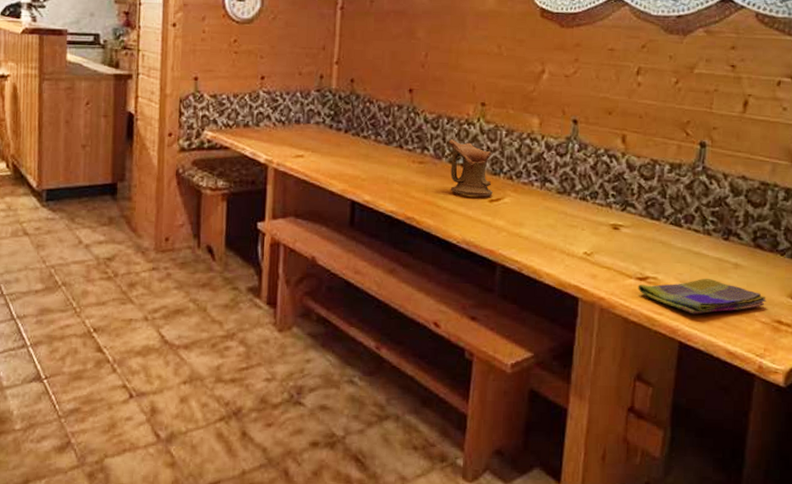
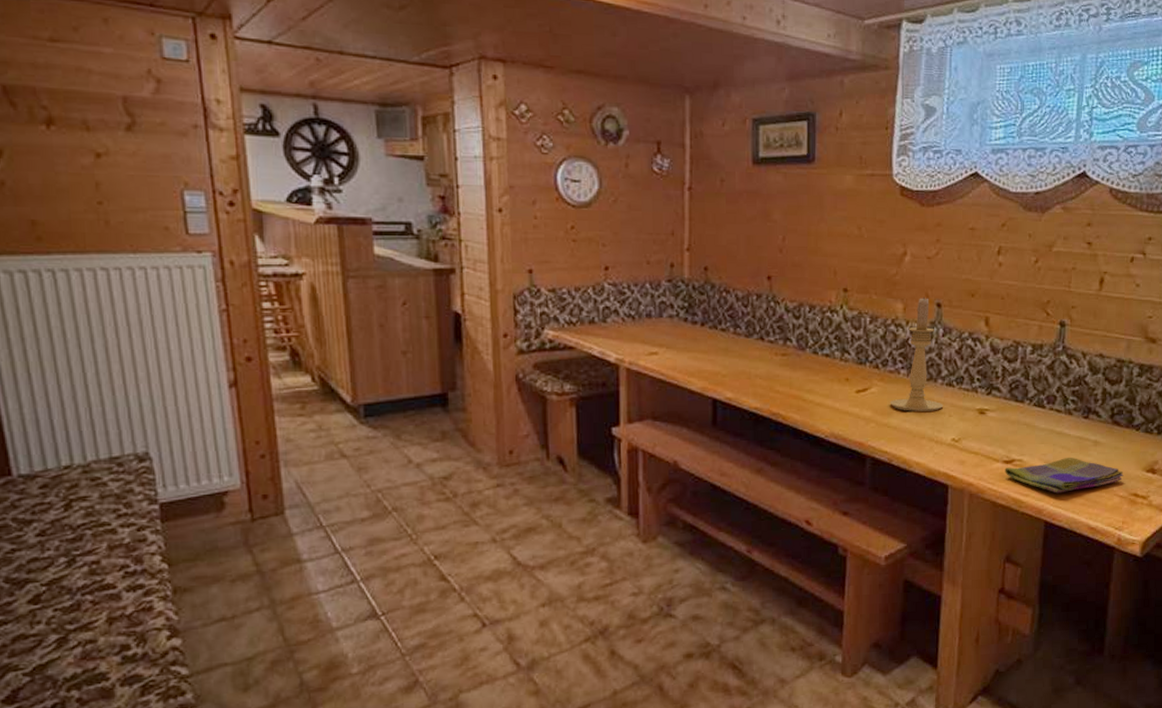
wooden bowl: present [448,139,493,197] -> none [811,328,859,388]
candle holder: none [522,113,577,225] -> present [890,296,944,413]

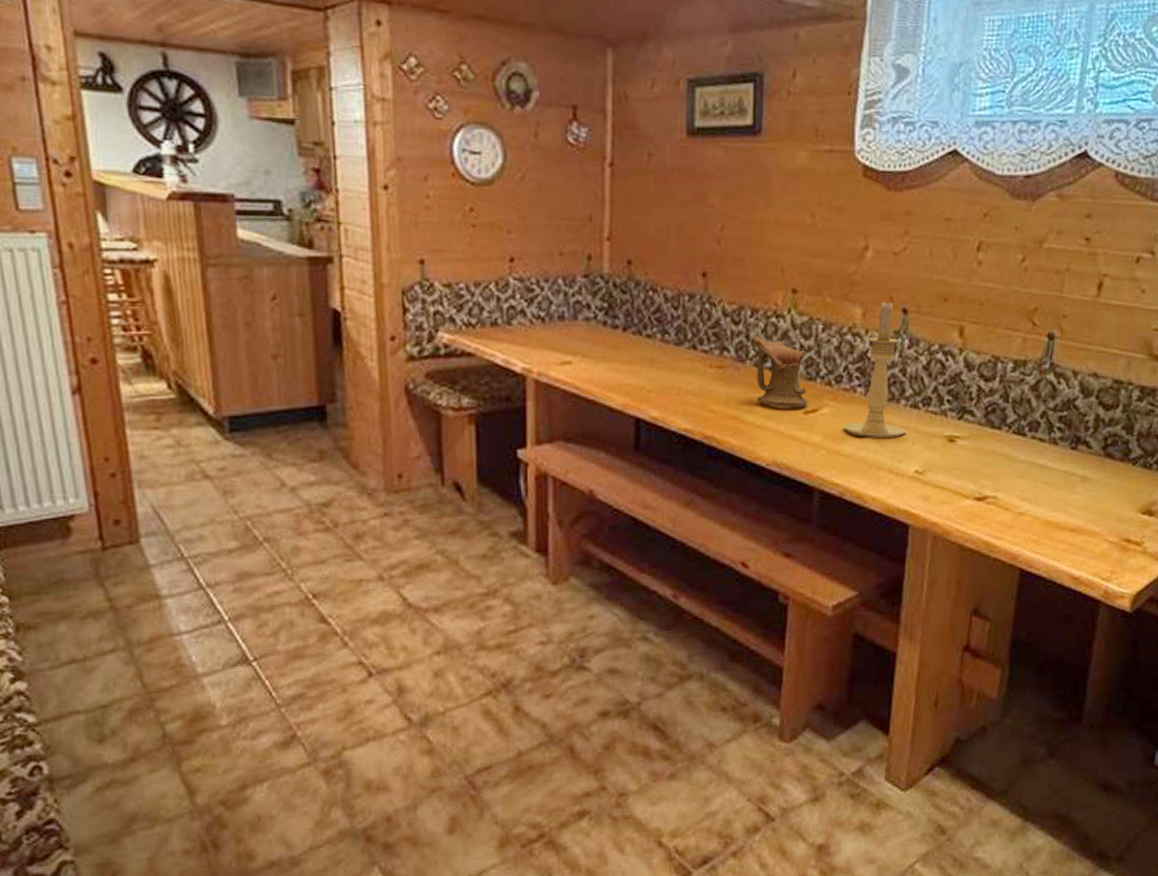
wooden bowl: none [811,328,859,388] -> present [753,336,808,408]
dish towel: present [1005,457,1124,494] -> none [975,494,1115,537]

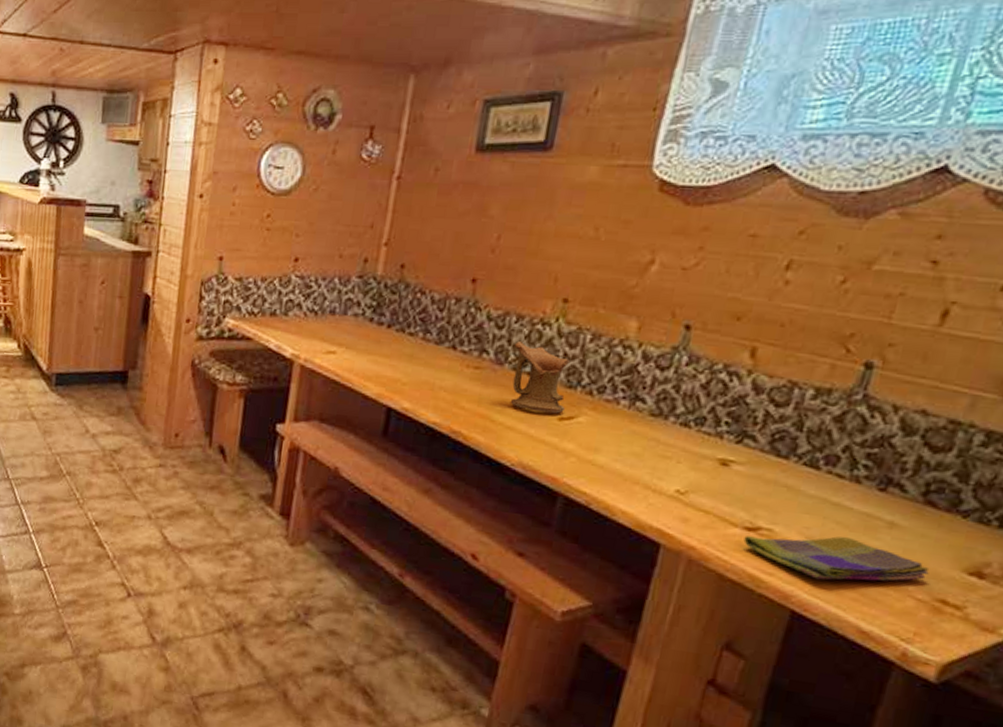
candle holder: present [843,300,907,439] -> none [599,315,676,454]
dish towel: none [975,494,1115,537] -> present [743,536,930,581]

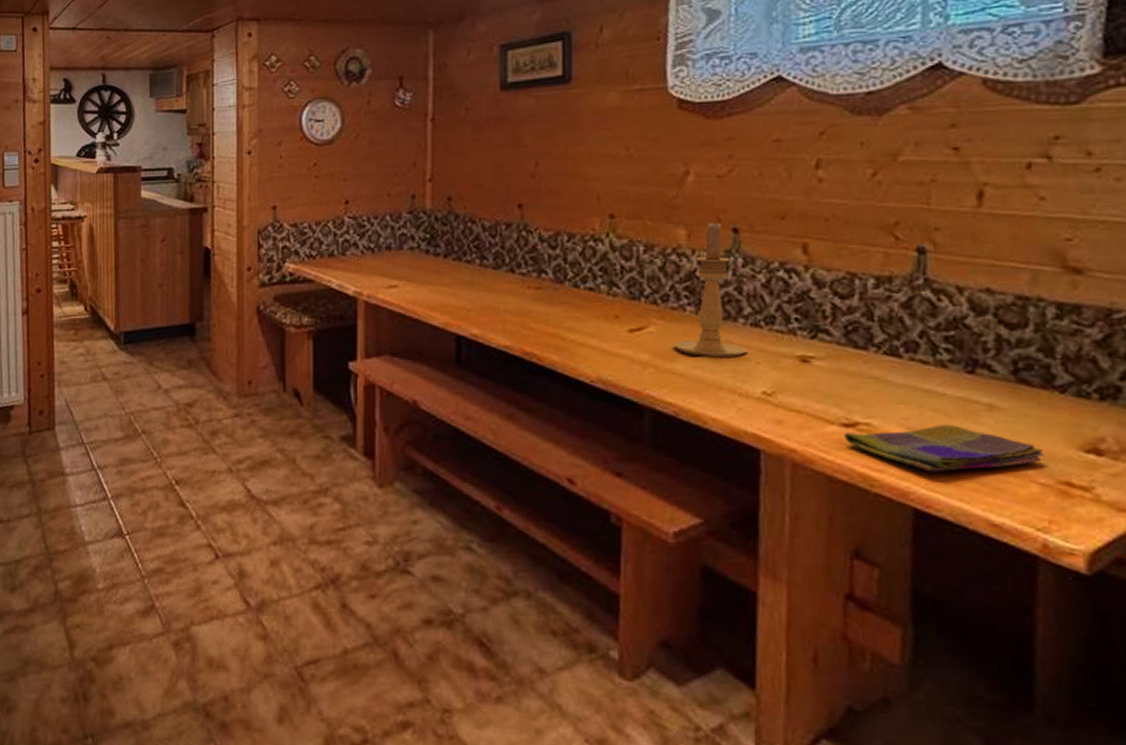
wooden bowl: present [510,341,569,414] -> none [570,259,633,326]
candle holder: none [599,315,676,454] -> present [673,221,748,358]

